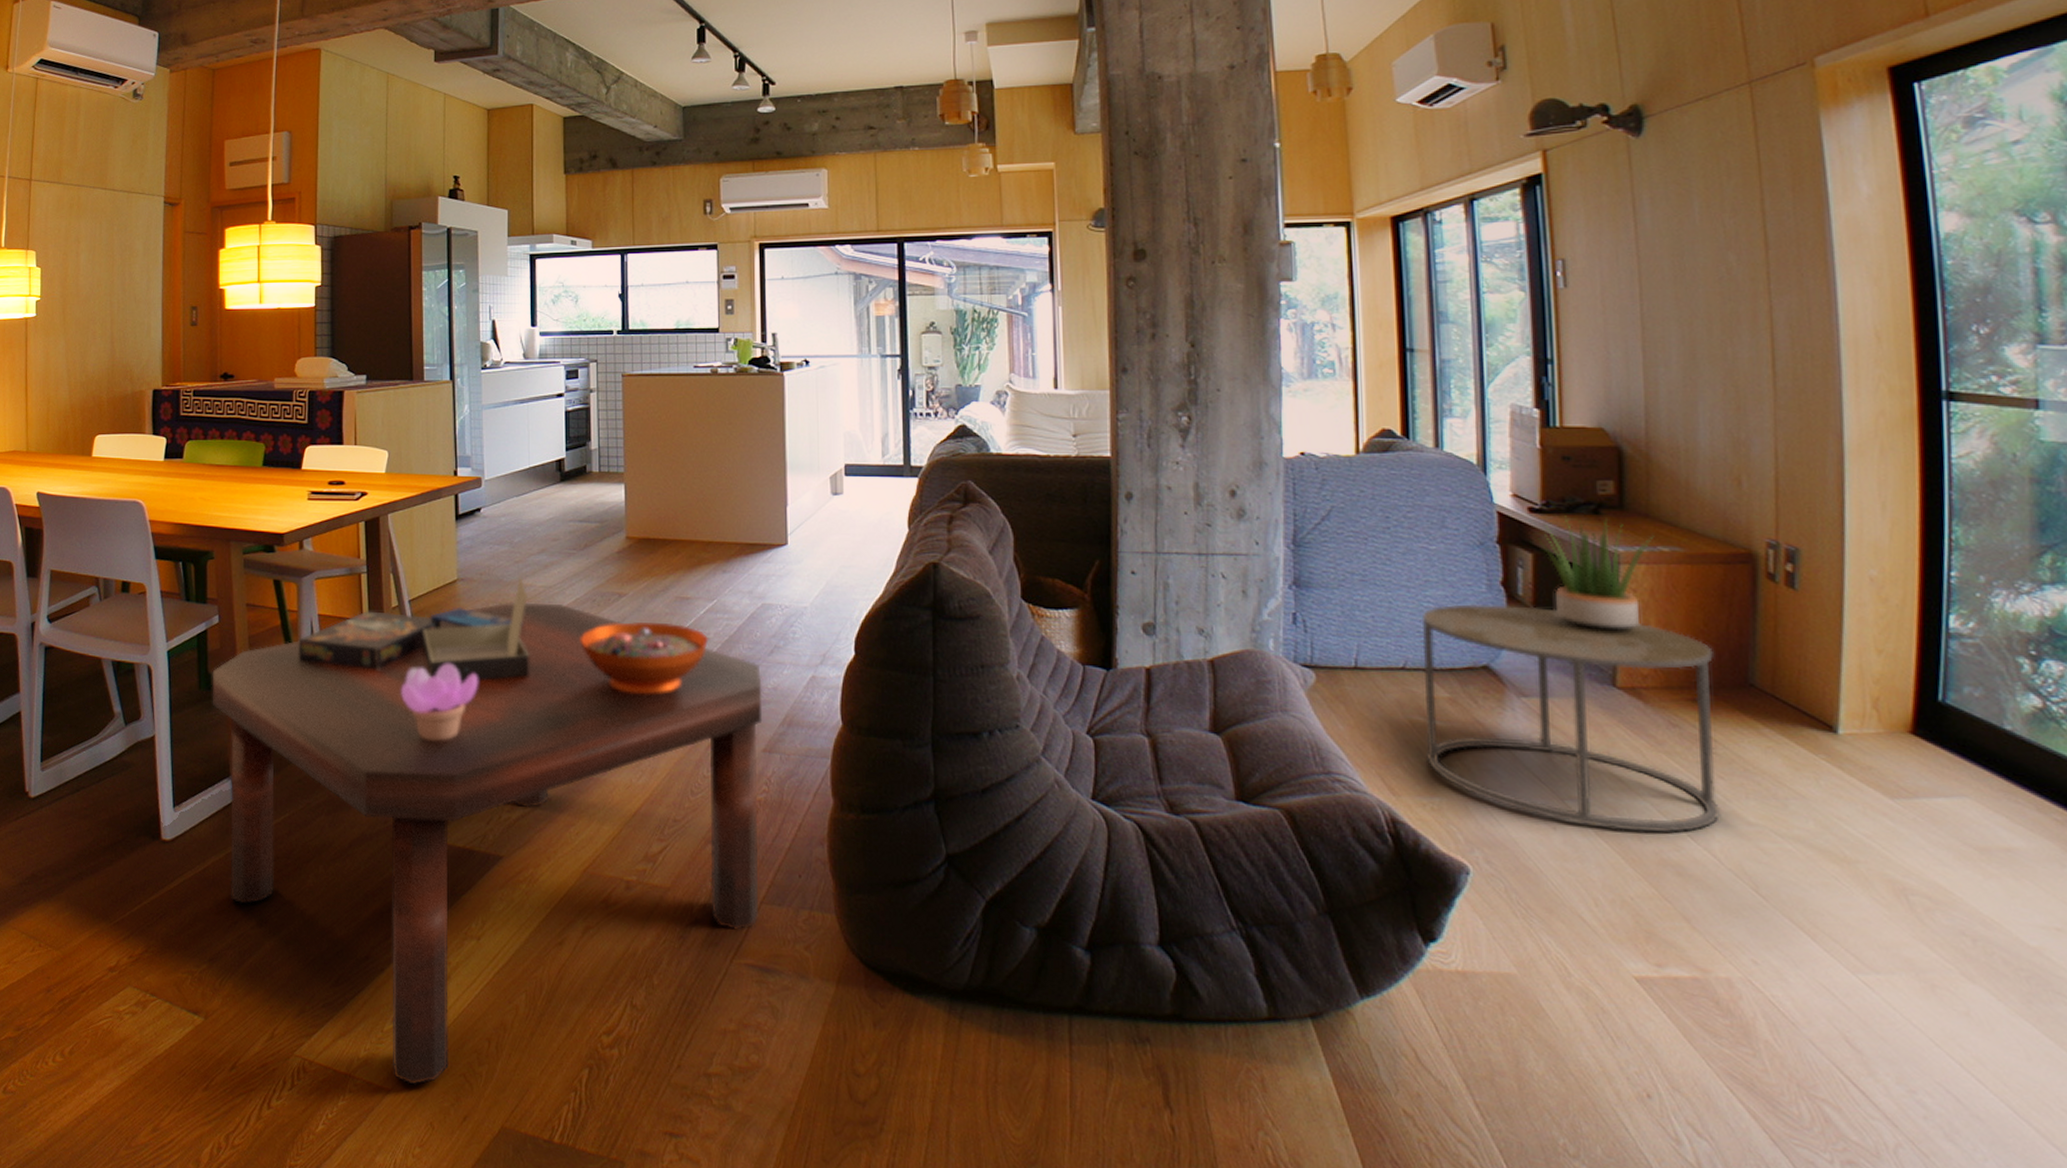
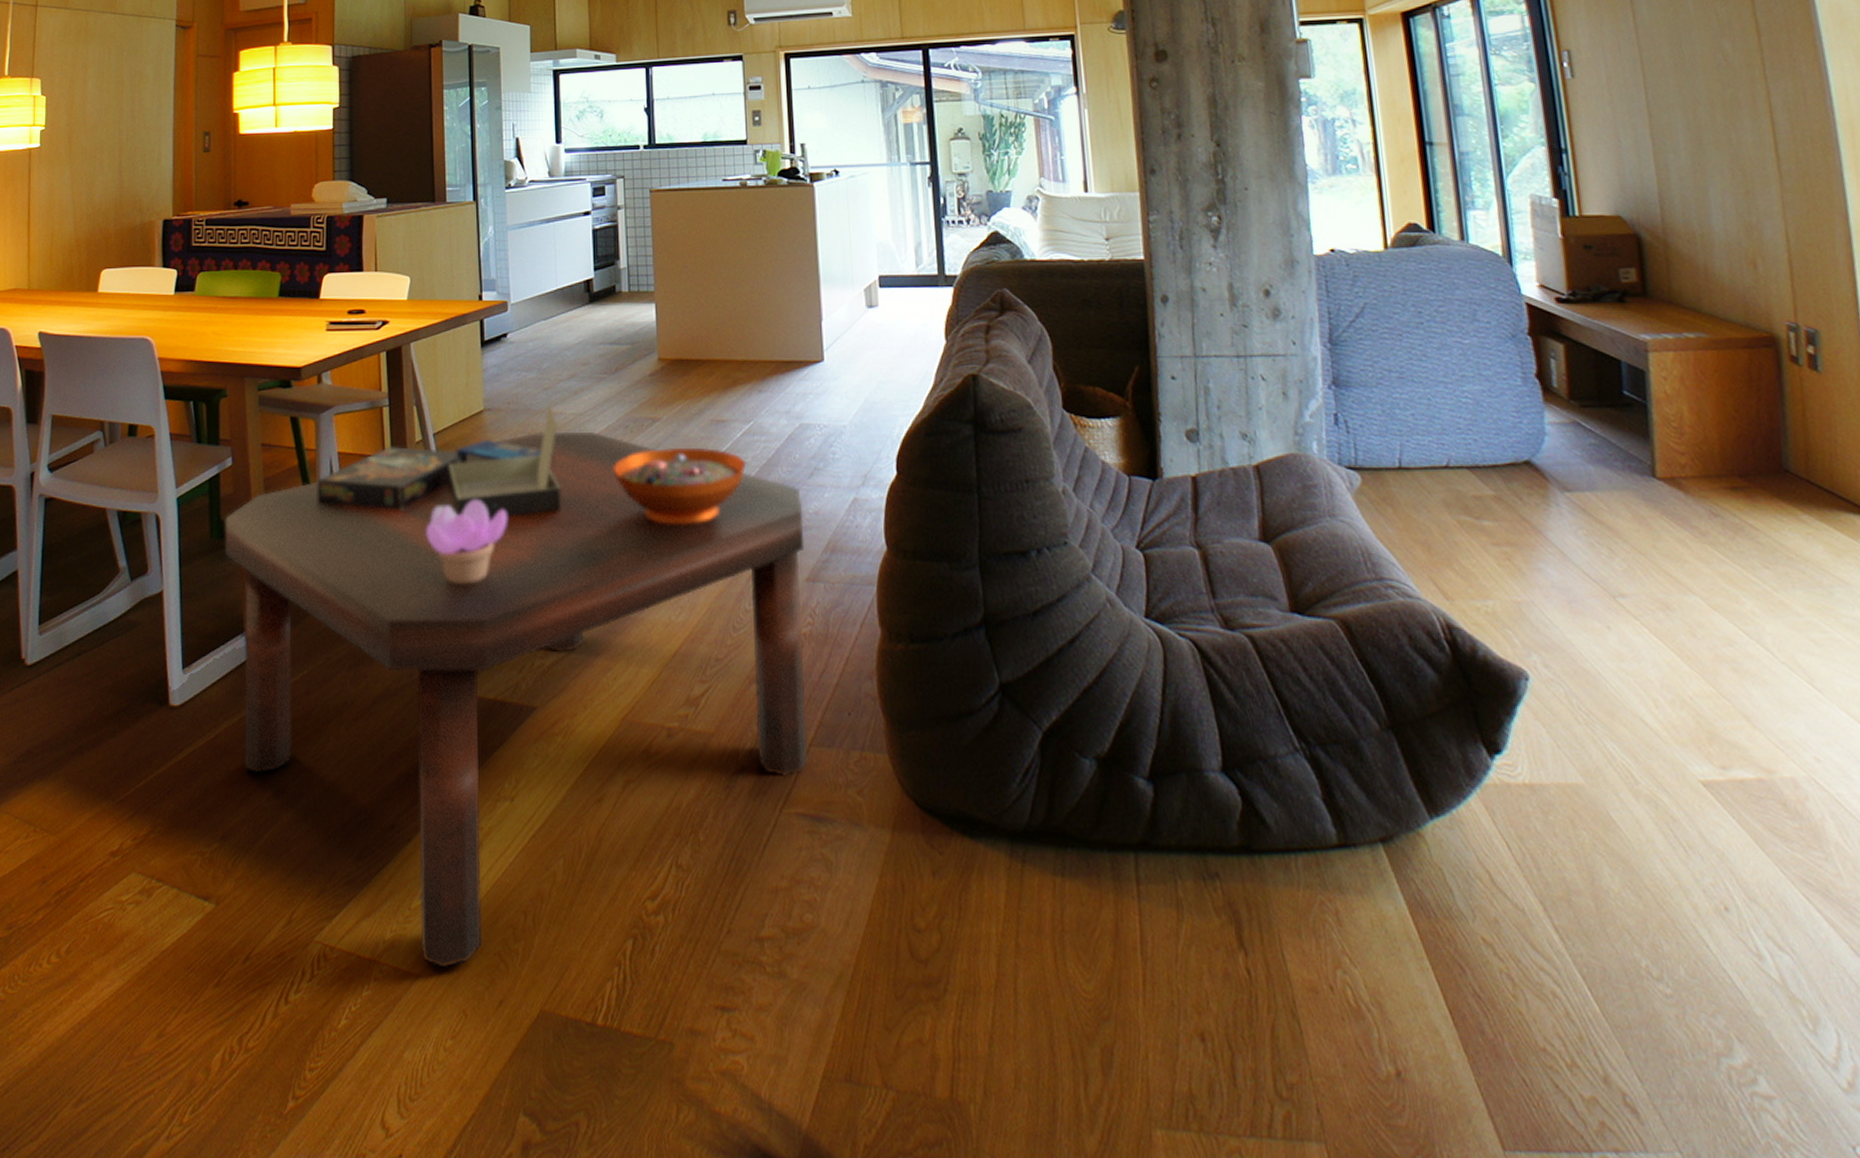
side table: present [1421,604,1722,833] -> none [1461,398,1770,628]
potted plant: present [1534,515,1655,632] -> none [1564,305,1679,422]

